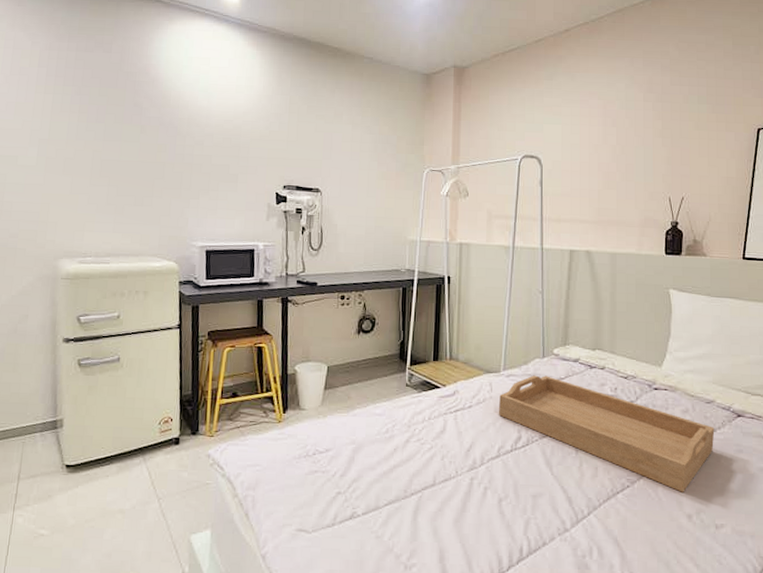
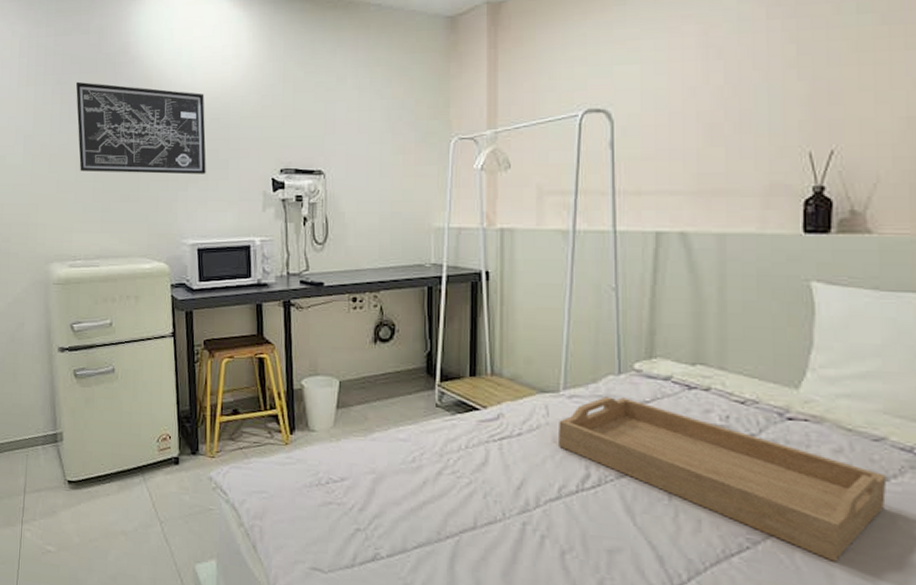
wall art: none [95,94,218,186] -> present [76,81,206,175]

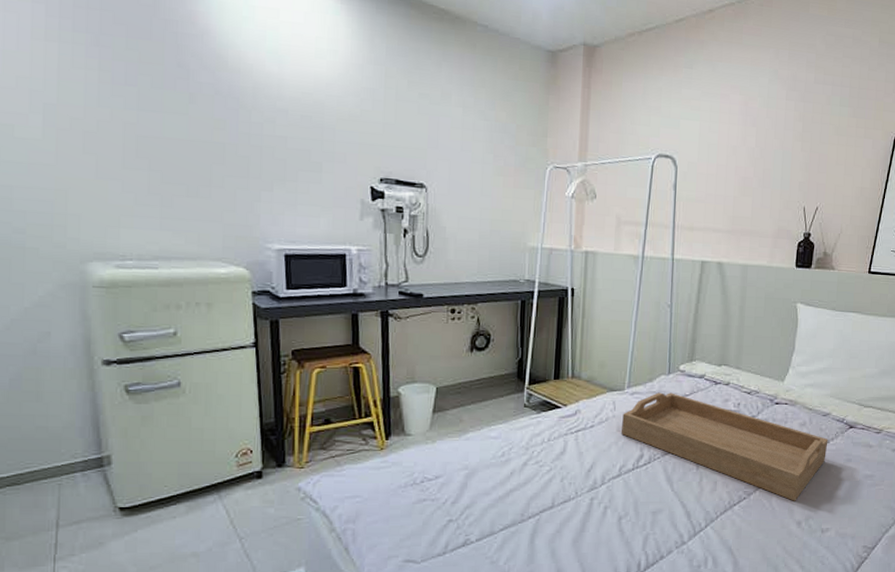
wall art: present [76,81,206,175] -> none [122,47,296,175]

